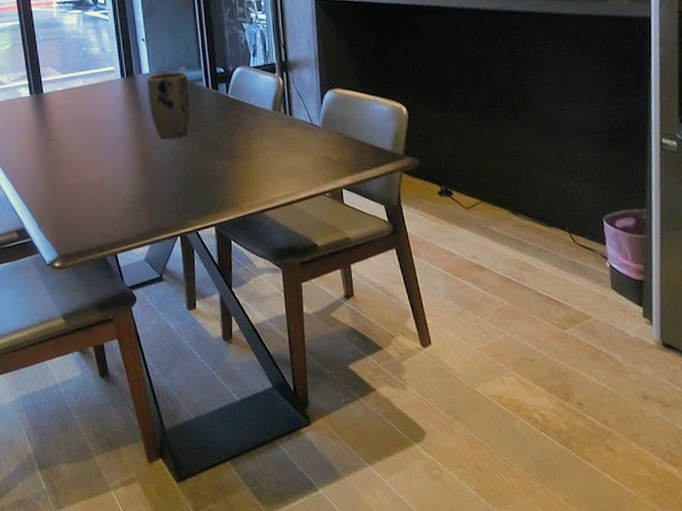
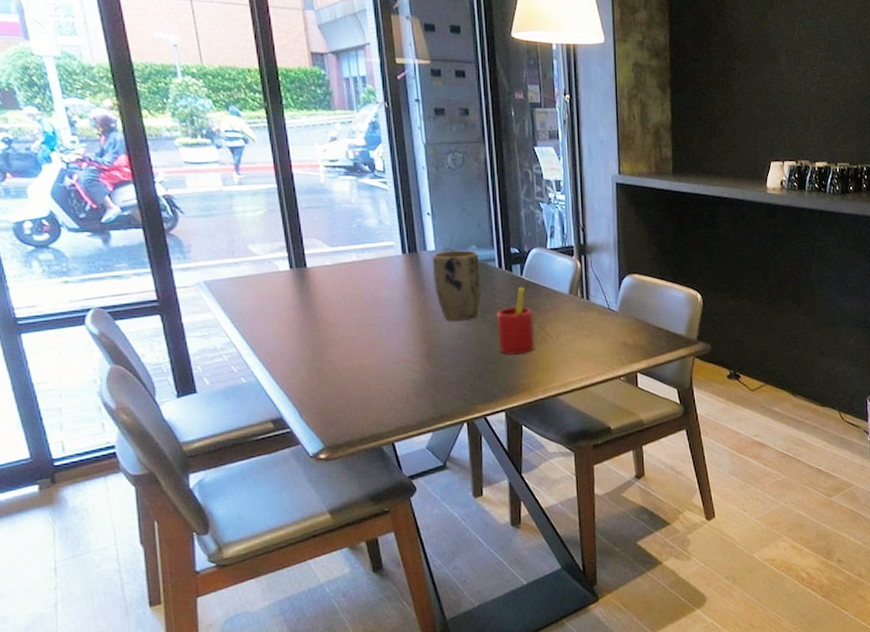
straw: none [204,105,242,171] -> present [496,287,535,355]

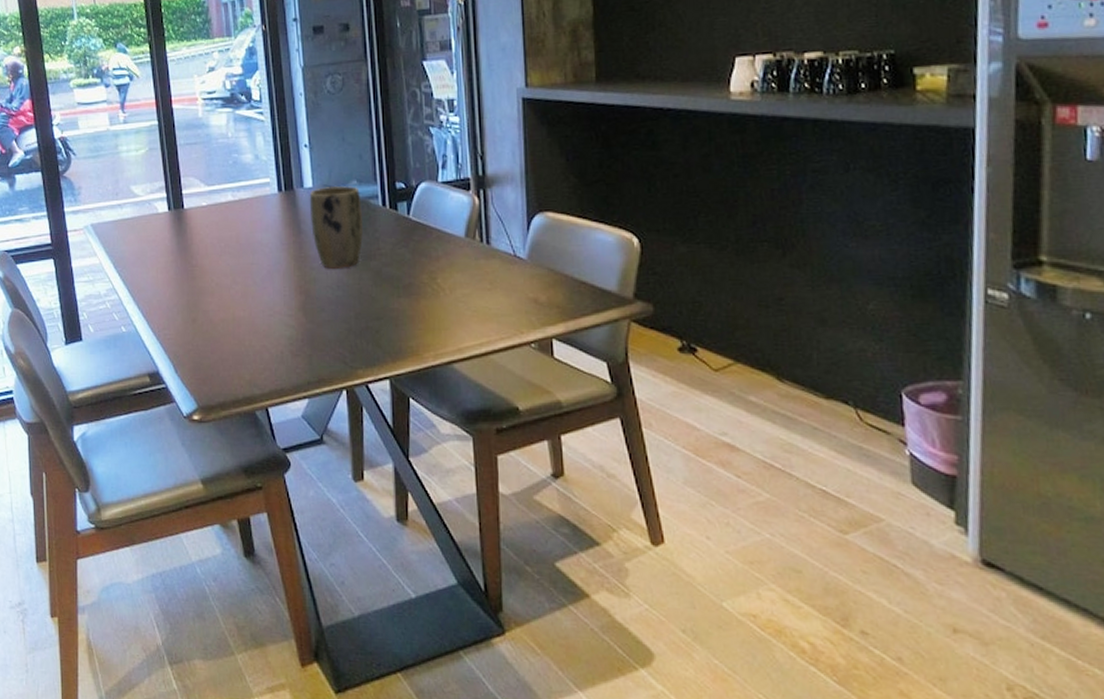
straw: present [496,287,535,355] -> none [379,229,425,310]

